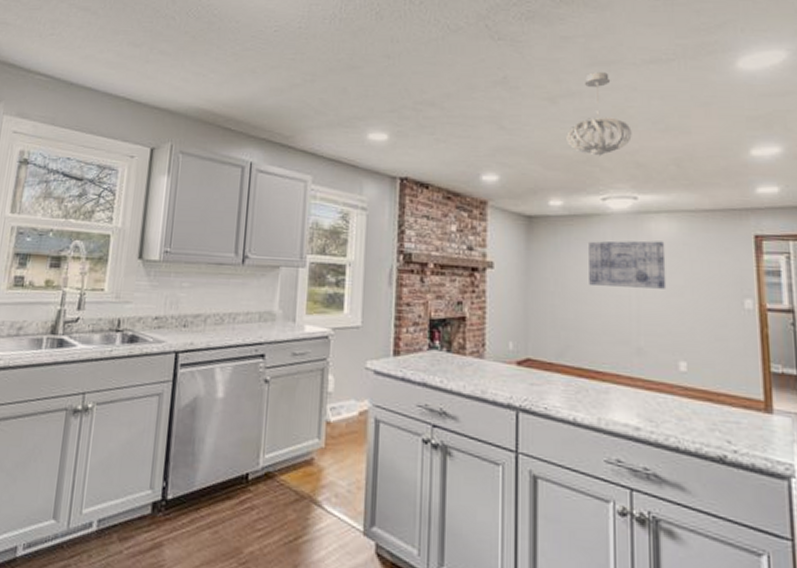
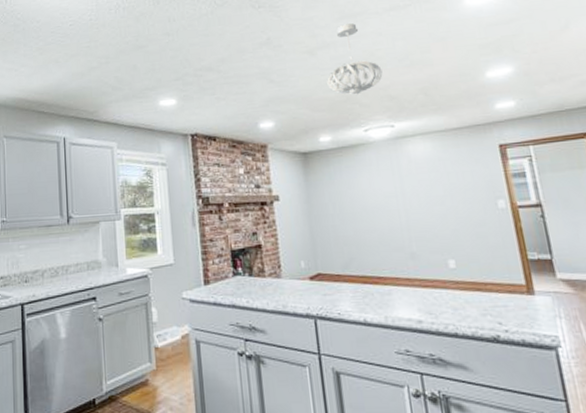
wall art: present [589,240,667,289] -> none [358,160,429,206]

